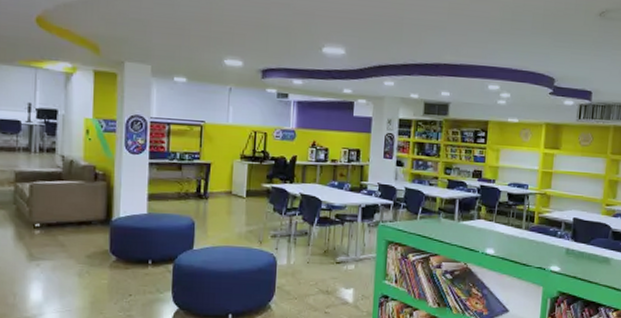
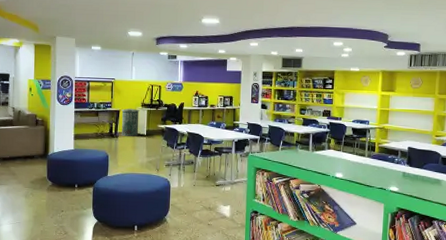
trash can: none [212,160,238,198] -> present [121,108,139,136]

